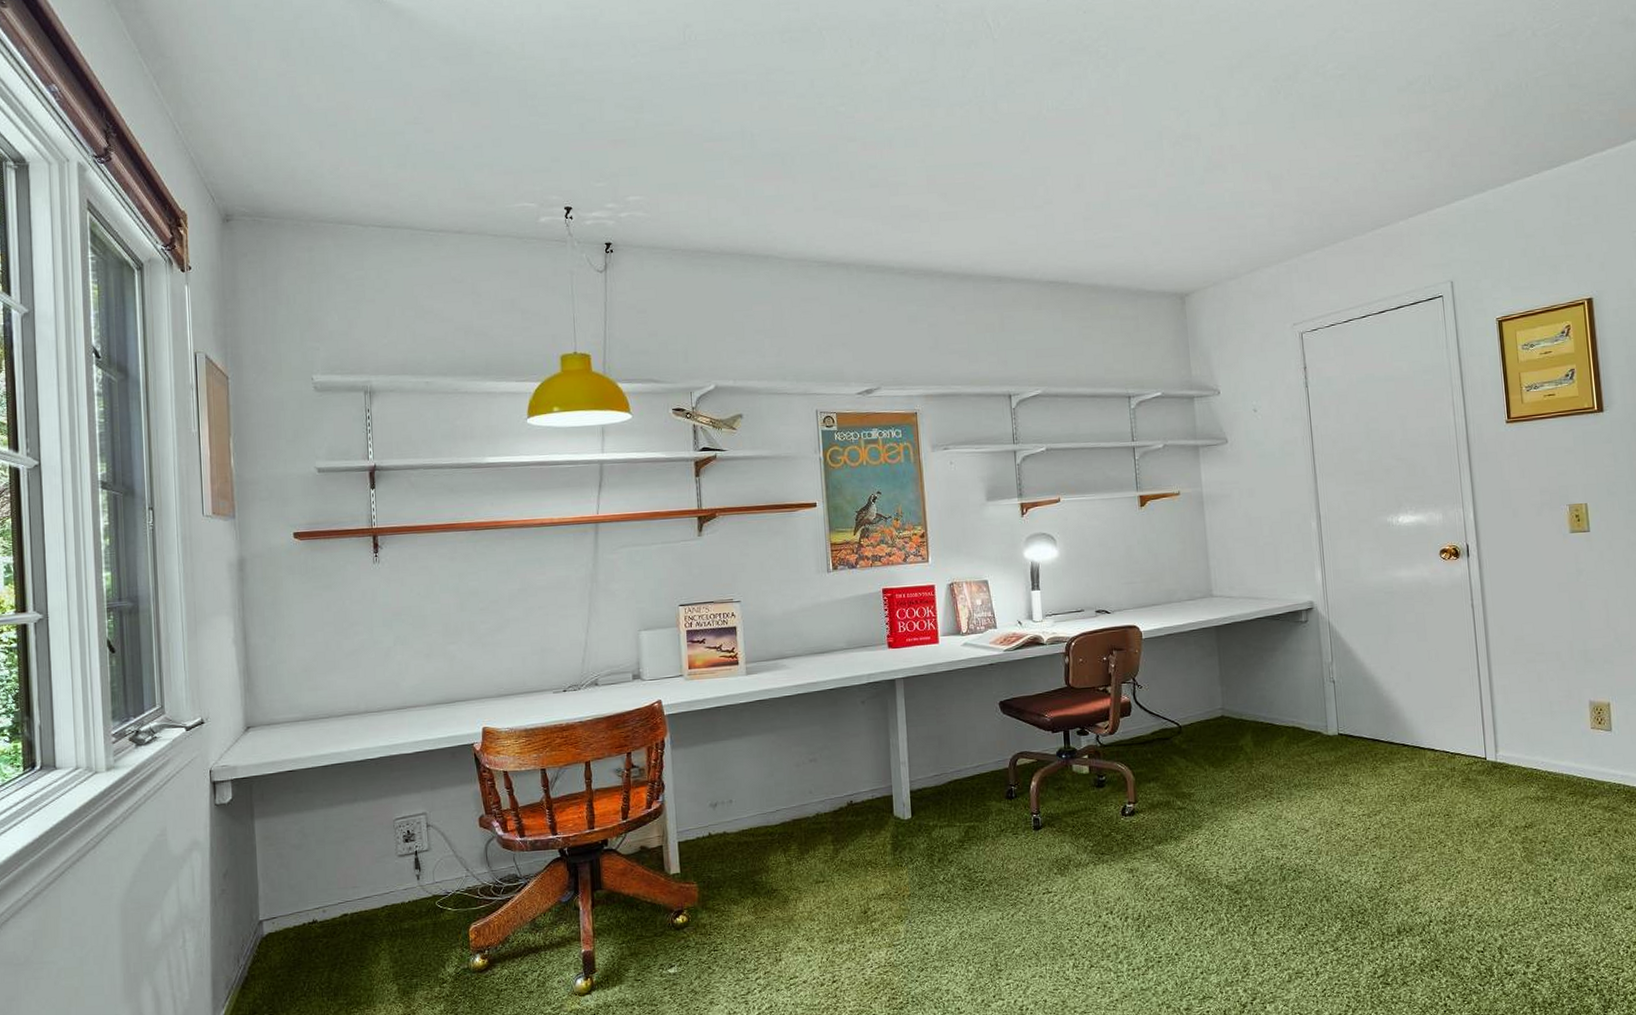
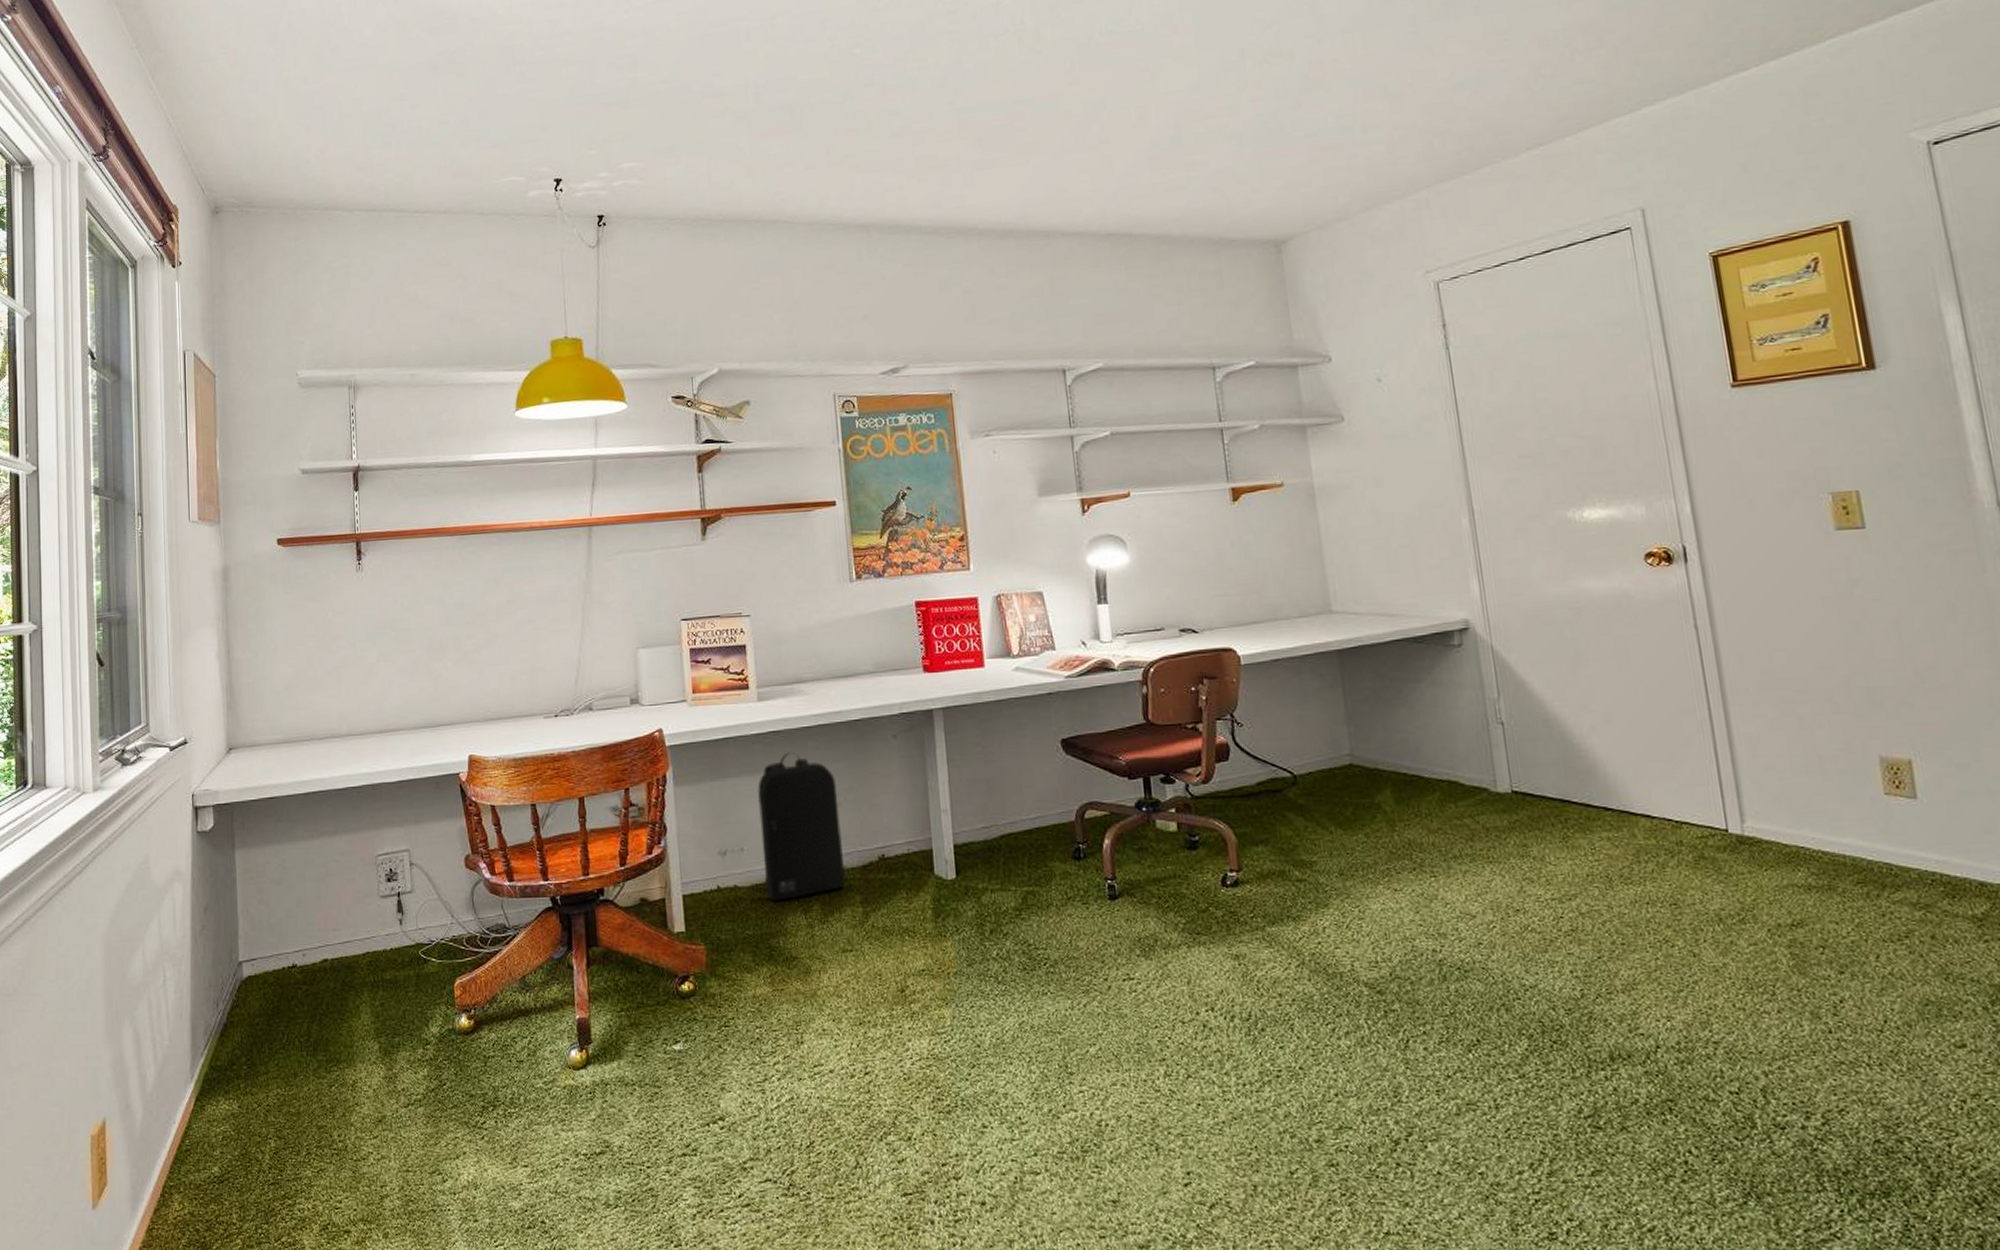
backpack: none [744,717,820,844] -> present [757,752,847,901]

